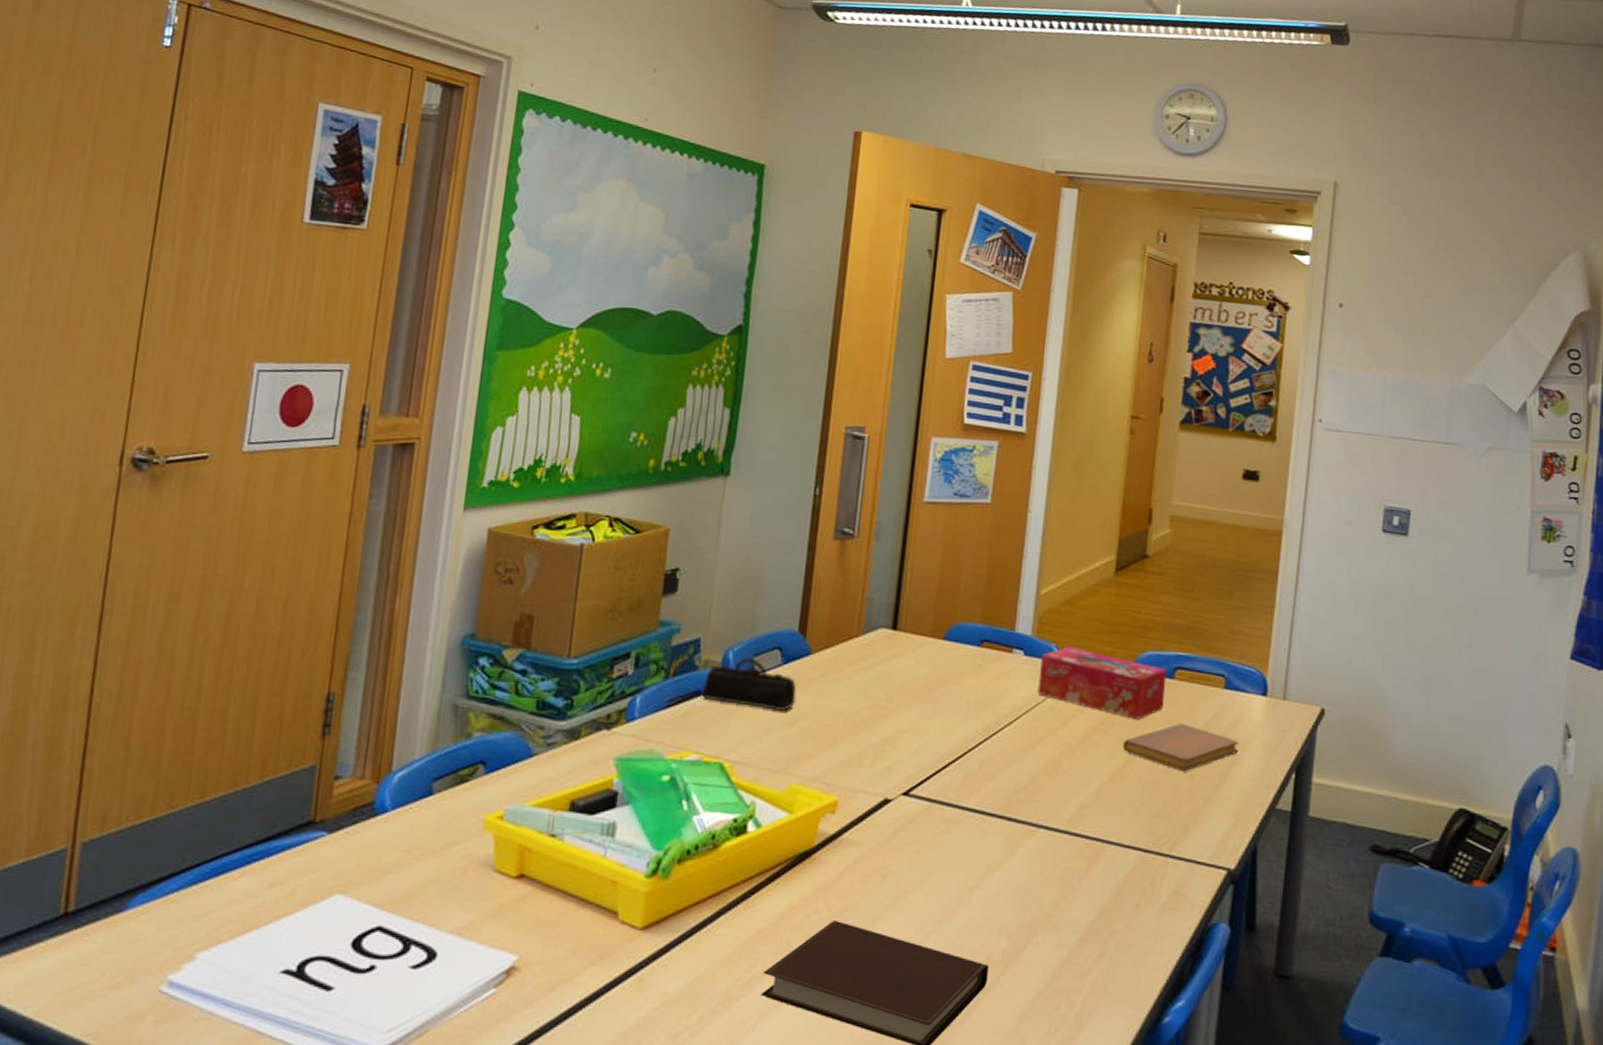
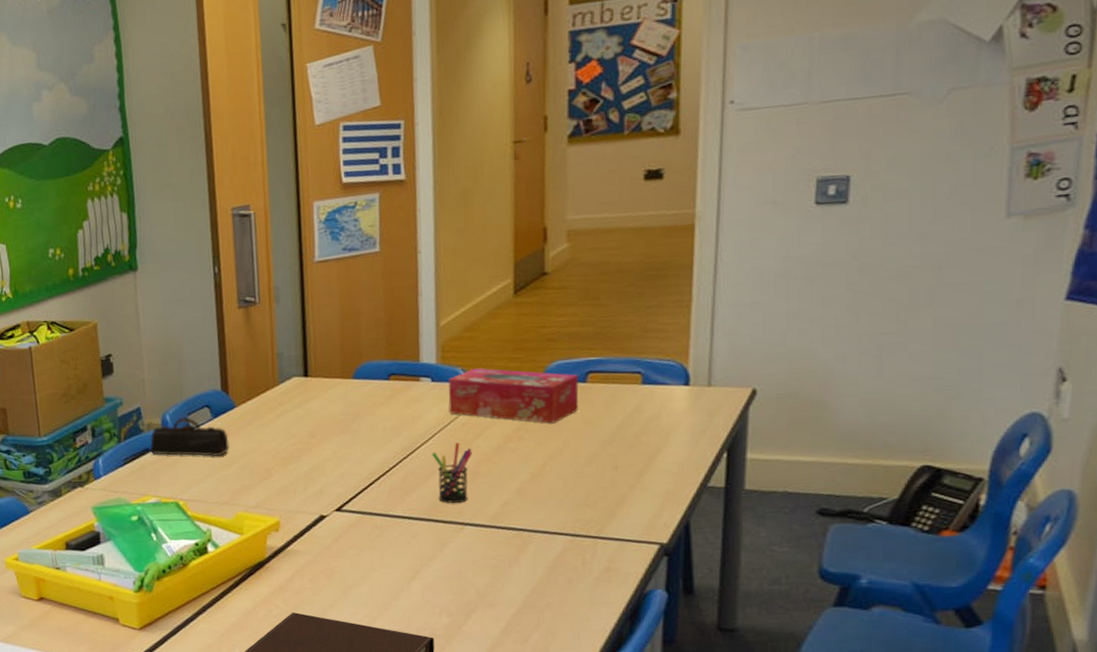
pen holder: none [1014,729,1056,800] -> present [432,443,472,503]
notebook: present [1123,723,1239,771] -> none [540,421,663,463]

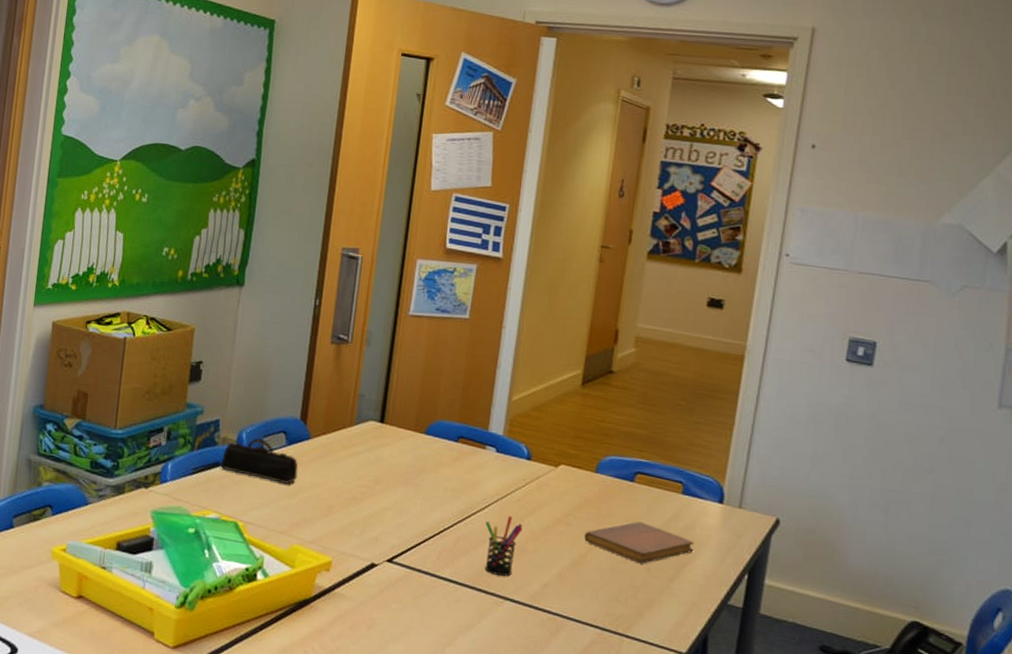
tissue box: present [448,368,579,424] -> none [507,447,628,515]
notebook: none [540,421,663,463] -> present [584,521,694,563]

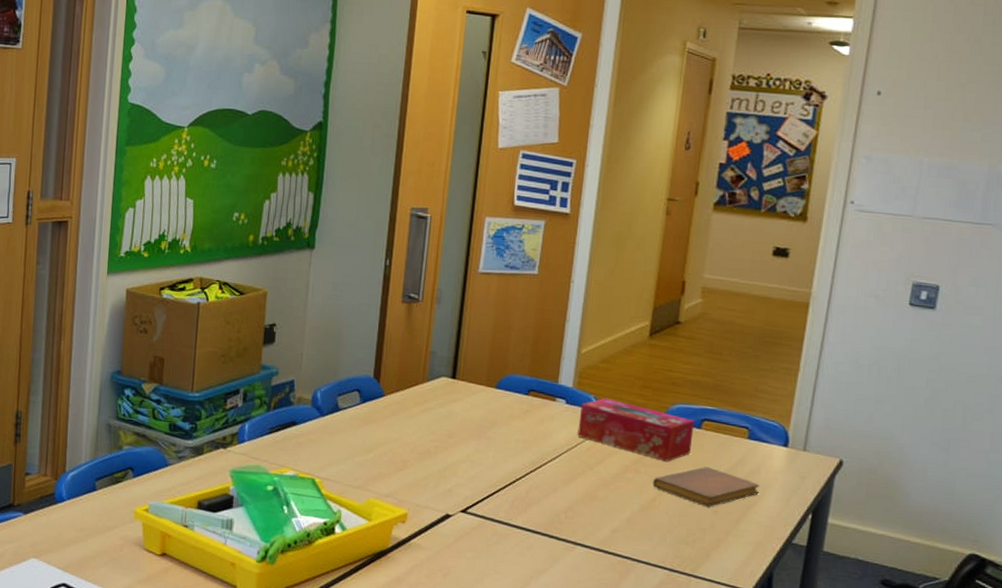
pencil case: present [219,438,298,485] -> none [295,397,373,441]
pen holder: present [484,516,523,576] -> none [556,465,593,523]
tissue box: none [507,447,628,515] -> present [577,398,695,462]

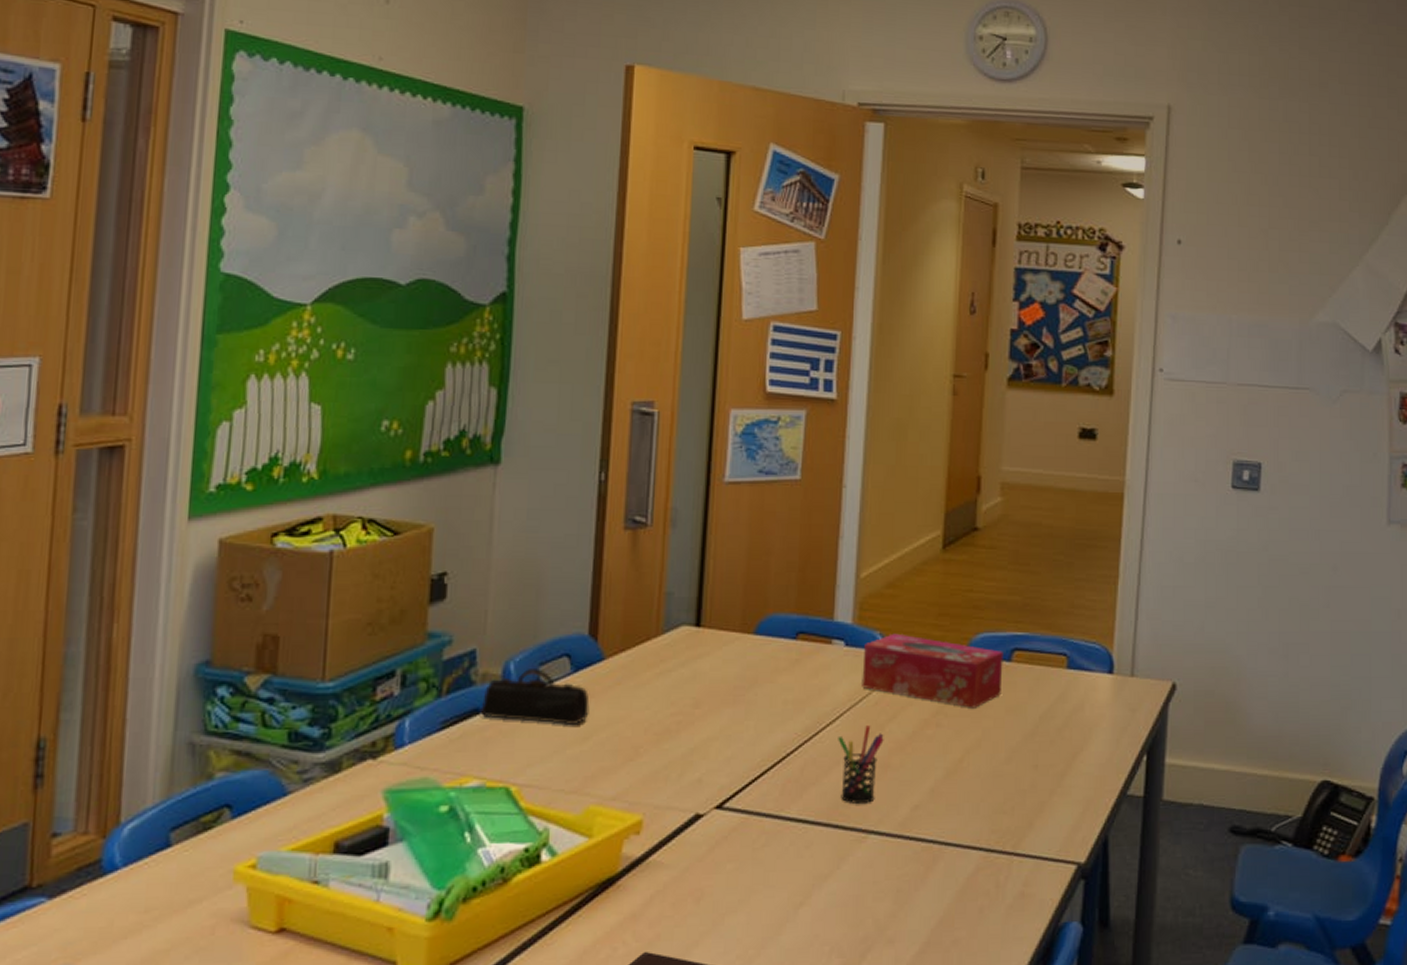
pencil case: none [295,397,373,441] -> present [479,667,590,726]
pen holder: none [556,465,593,523] -> present [838,725,884,803]
notebook: present [653,466,760,507] -> none [958,709,1085,760]

